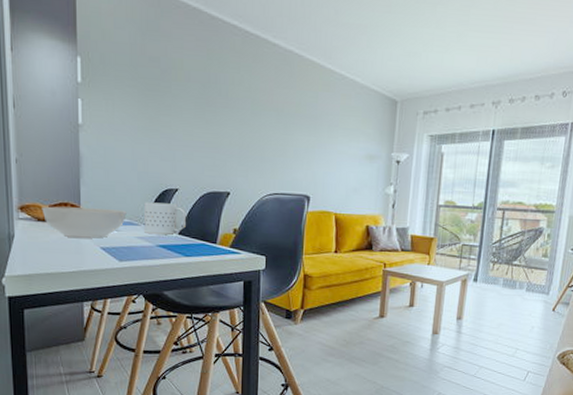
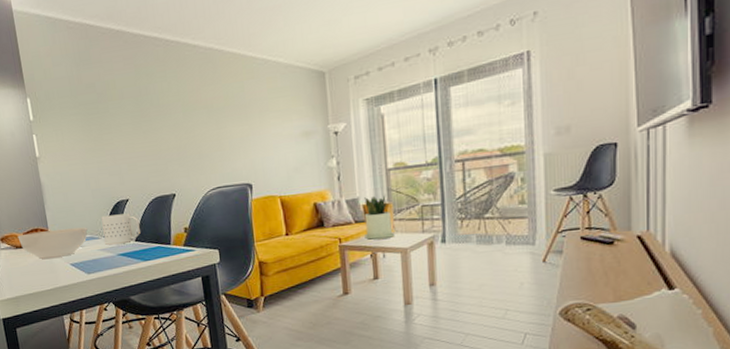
planter: none [407,227,435,271] -> present [364,195,395,240]

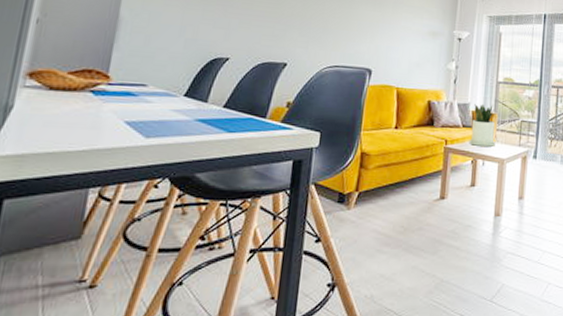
bowl: present [17,227,88,259] -> none [57,73,165,111]
mug: present [101,213,141,246] -> none [181,71,236,108]

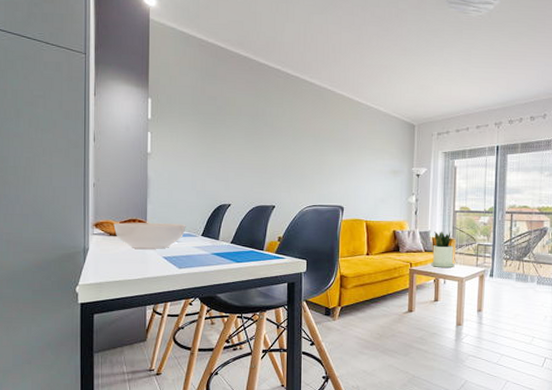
bowl: none [57,73,165,111] -> present [113,222,186,249]

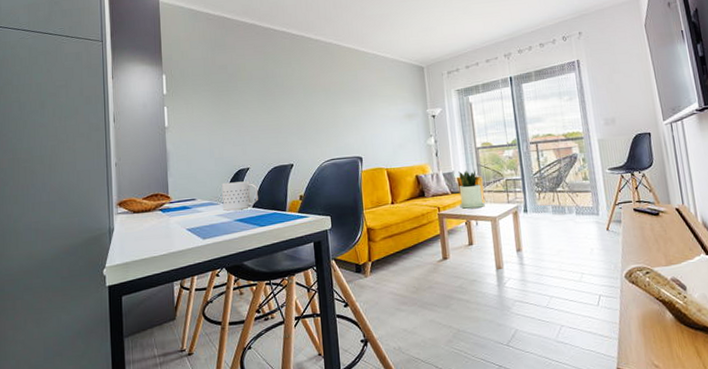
bowl: present [113,222,186,249] -> none [136,193,207,224]
mug: none [200,216,238,245] -> present [221,181,259,211]

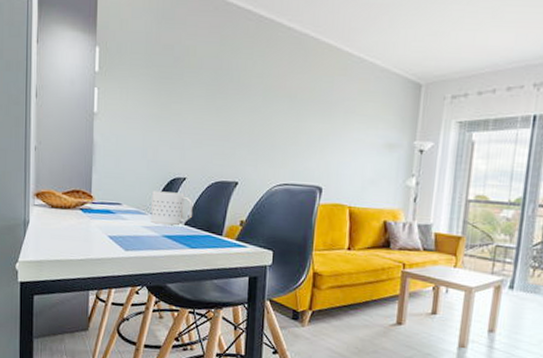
planter: present [458,170,485,209] -> none [430,225,463,274]

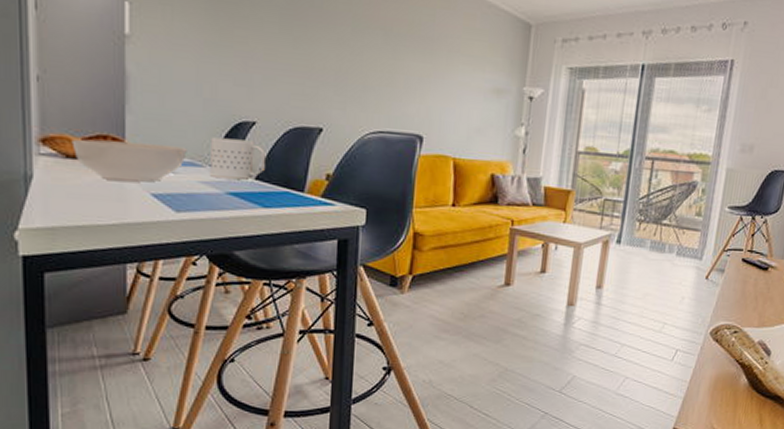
bowl: none [55,193,135,227] -> present [71,139,187,182]

